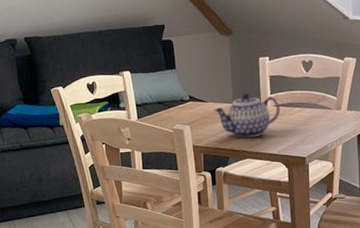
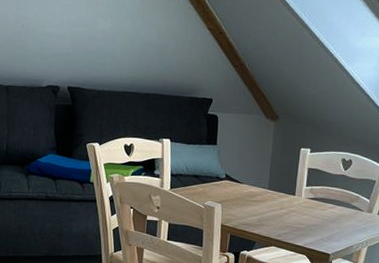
teapot: present [213,92,281,138] -> none [247,180,314,226]

